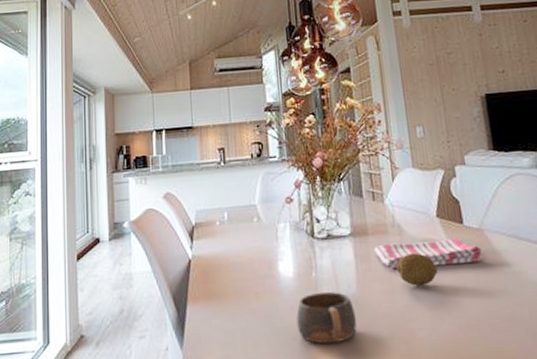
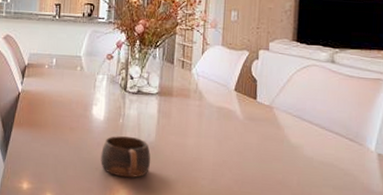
dish towel: present [374,238,483,270] -> none [175,105,269,133]
fruit: present [396,253,438,286] -> none [191,117,227,145]

